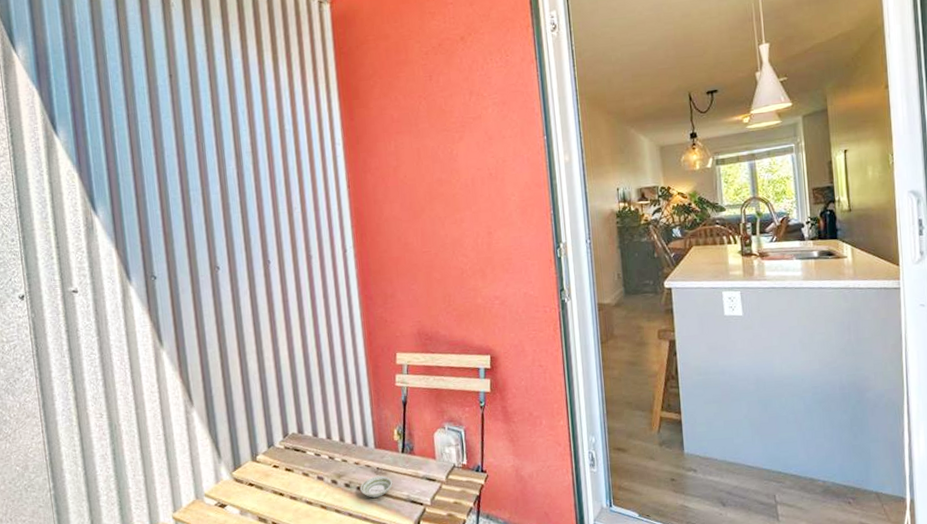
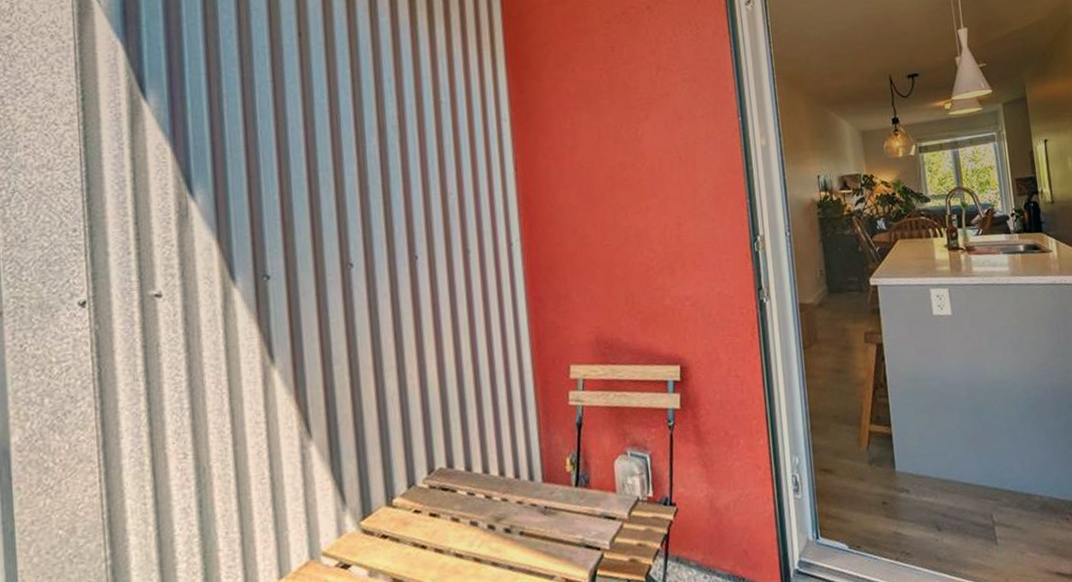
saucer: present [360,476,393,498] -> none [523,516,564,545]

